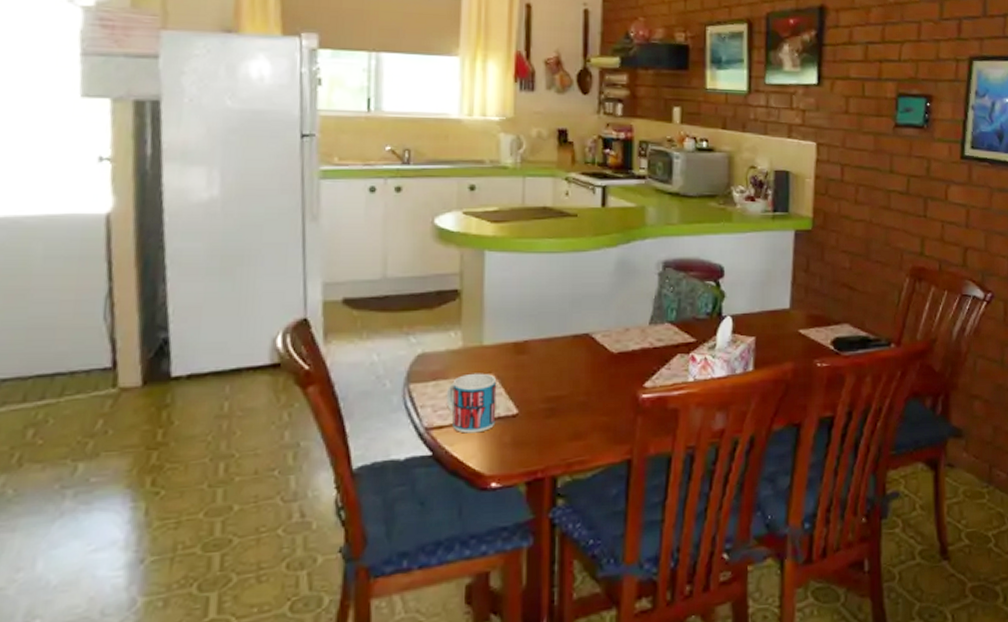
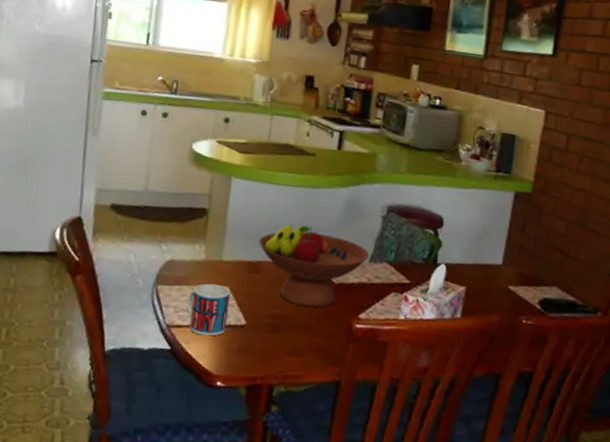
fruit bowl: none [523,294,649,384] -> present [258,224,370,308]

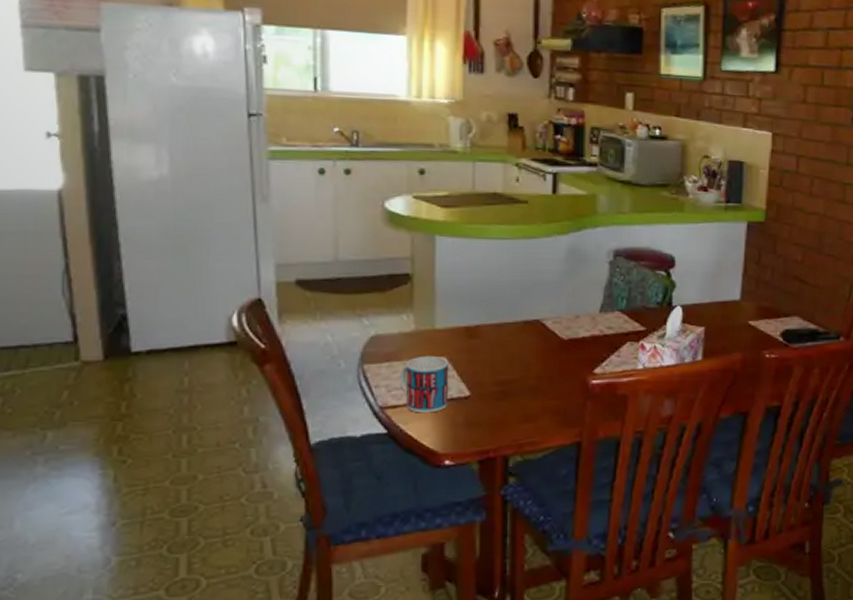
fruit bowl: present [258,224,370,308] -> none [474,280,599,369]

